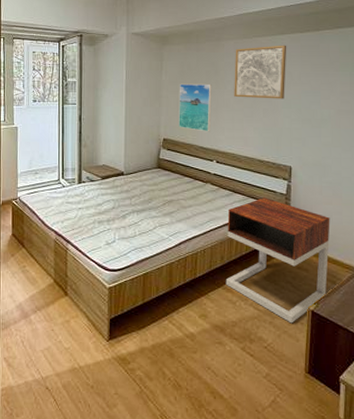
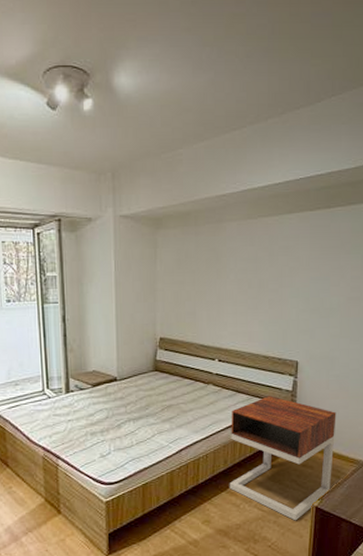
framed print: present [179,83,212,132] -> none [176,273,213,328]
wall art: present [234,45,287,99] -> none [237,225,296,288]

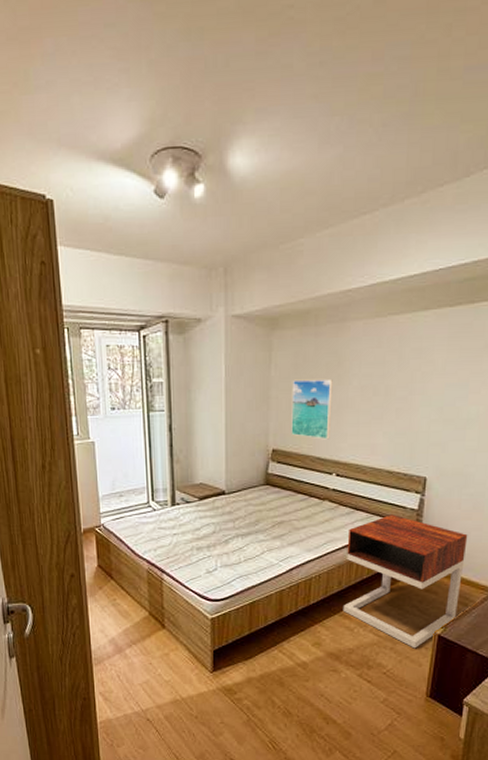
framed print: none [176,273,213,328] -> present [291,379,333,440]

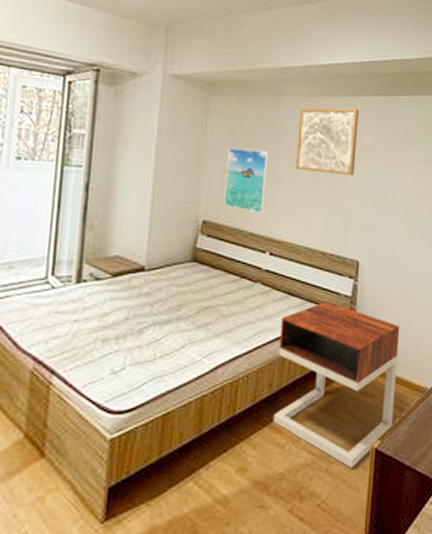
wall art: none [360,324,431,396] -> present [296,108,360,176]

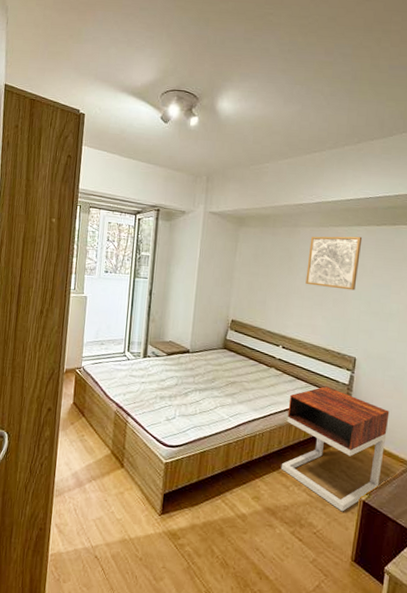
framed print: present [224,147,269,214] -> none [248,266,284,317]

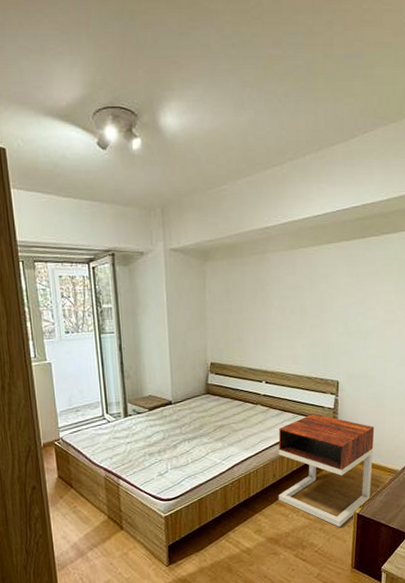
wall art: present [305,236,363,291] -> none [280,255,334,314]

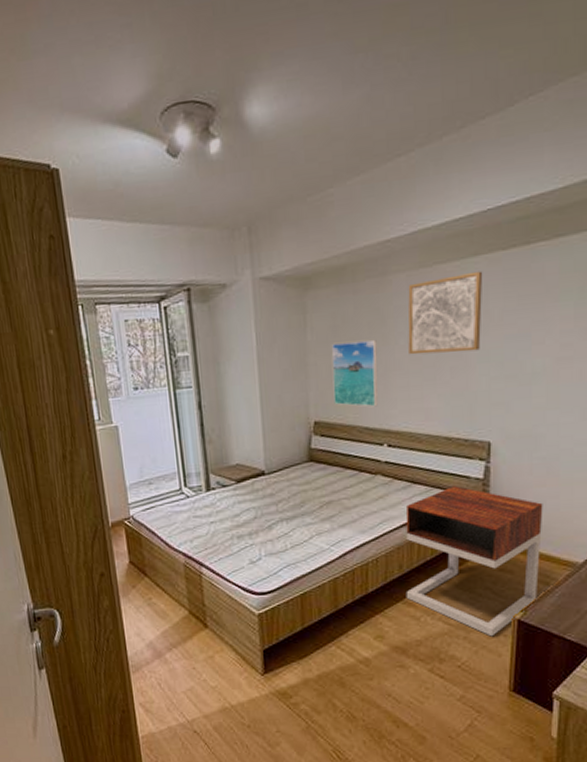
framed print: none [224,302,259,353] -> present [331,340,378,407]
wall art: none [280,255,334,314] -> present [407,271,483,355]

